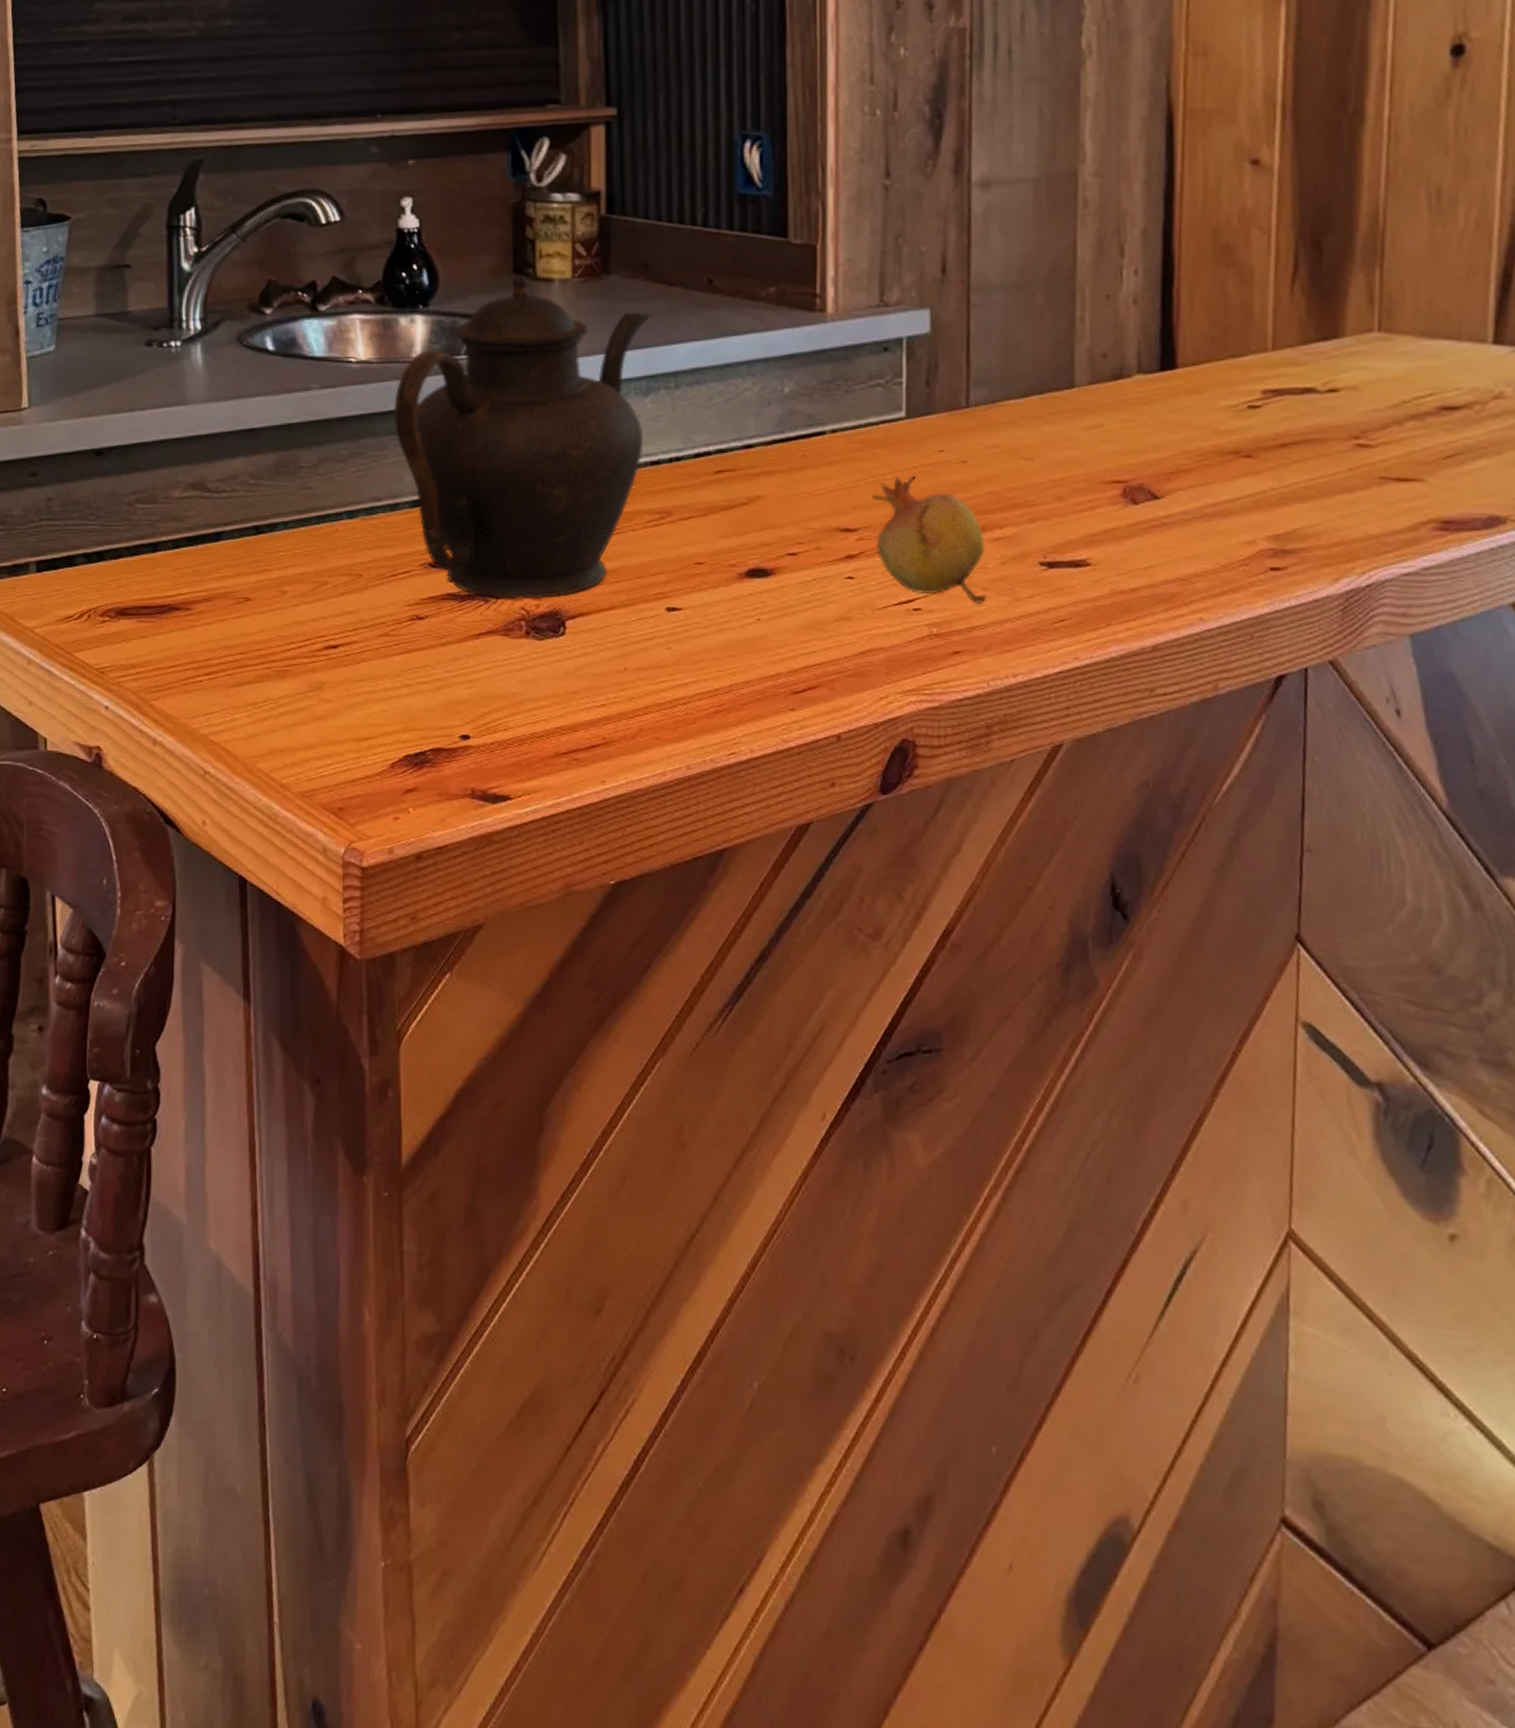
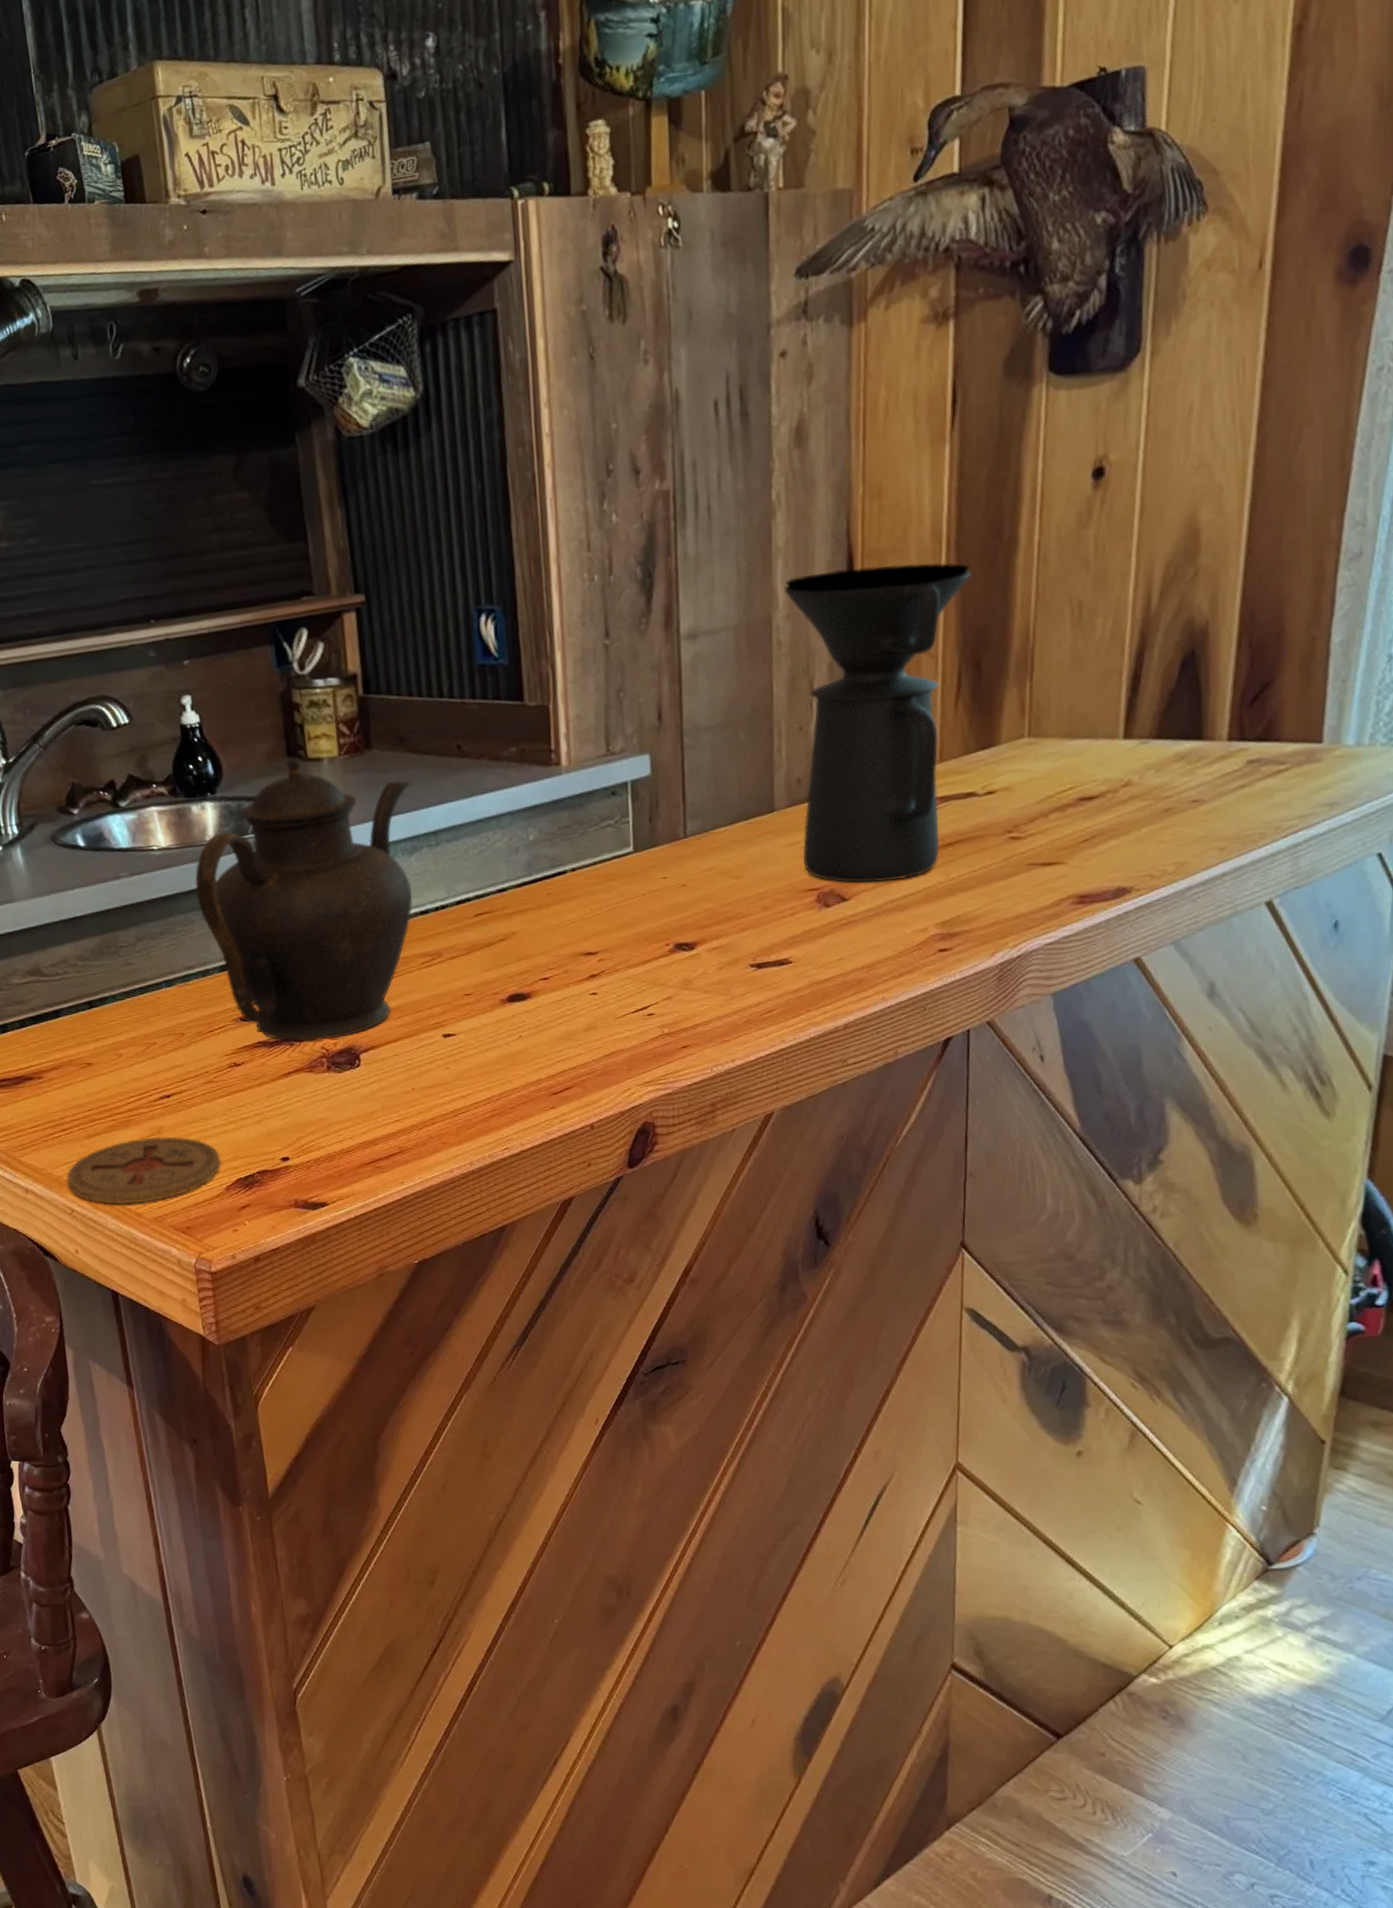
coaster: none [203,693,387,772] -> present [66,1136,220,1205]
fruit: present [872,474,986,603] -> none [608,900,707,1004]
coffee maker: none [1092,127,1309,480] -> present [783,562,970,884]

